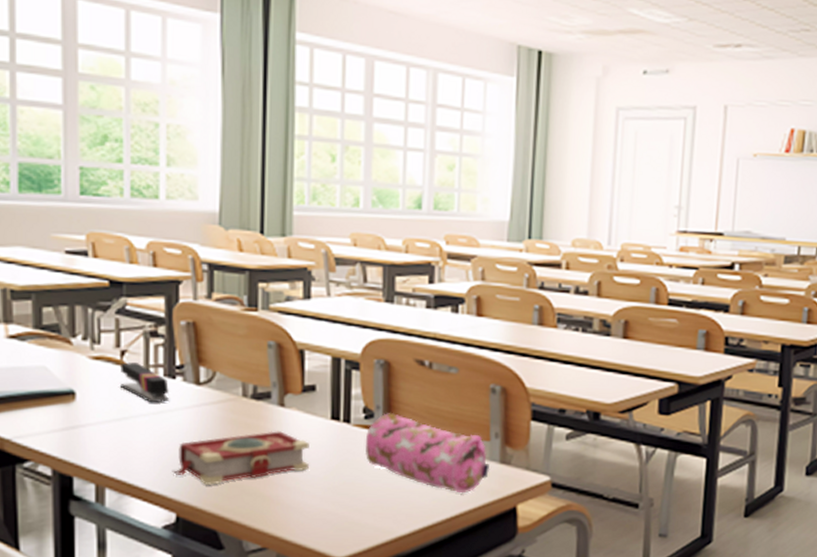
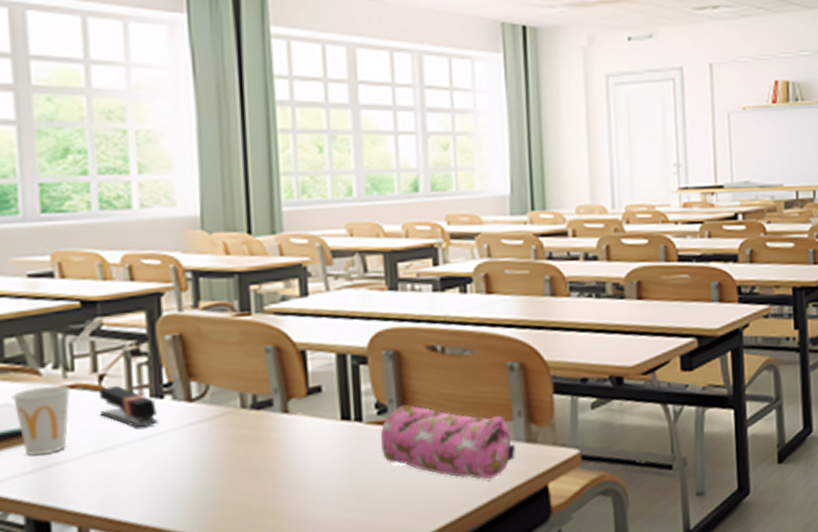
cup: none [46,354,97,416] -> present [11,385,71,455]
book: present [172,431,309,485] -> none [166,440,321,510]

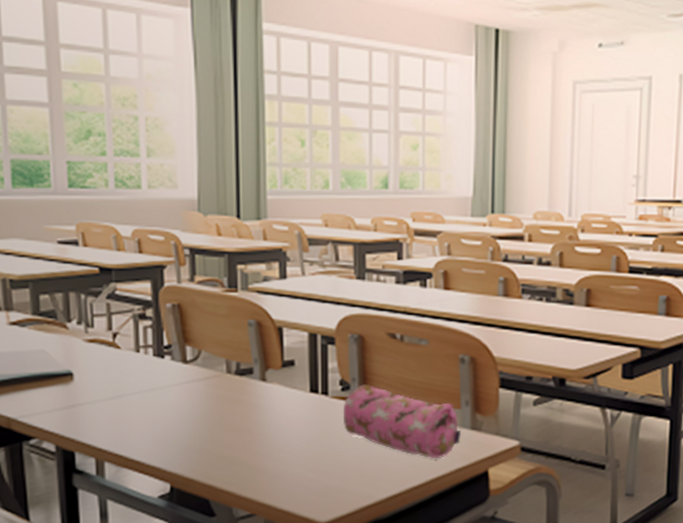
cup: present [11,385,71,455] -> none [45,338,91,395]
stapler: present [99,386,159,428] -> none [113,344,160,382]

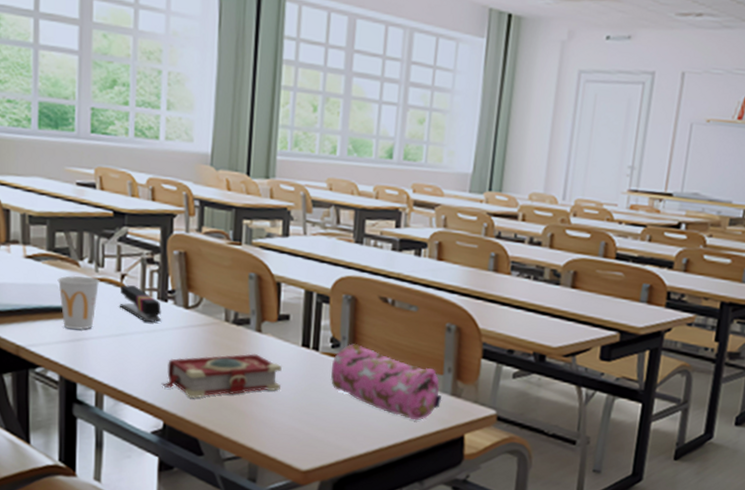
cup: none [45,338,91,395] -> present [57,275,100,330]
stapler: none [113,344,160,382] -> present [119,285,162,323]
book: none [164,404,291,457] -> present [161,353,282,398]

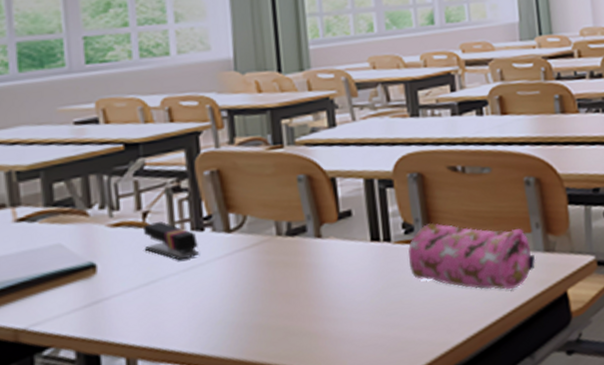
cup: present [57,275,100,330] -> none [61,224,117,292]
book: present [161,353,282,398] -> none [209,263,354,334]

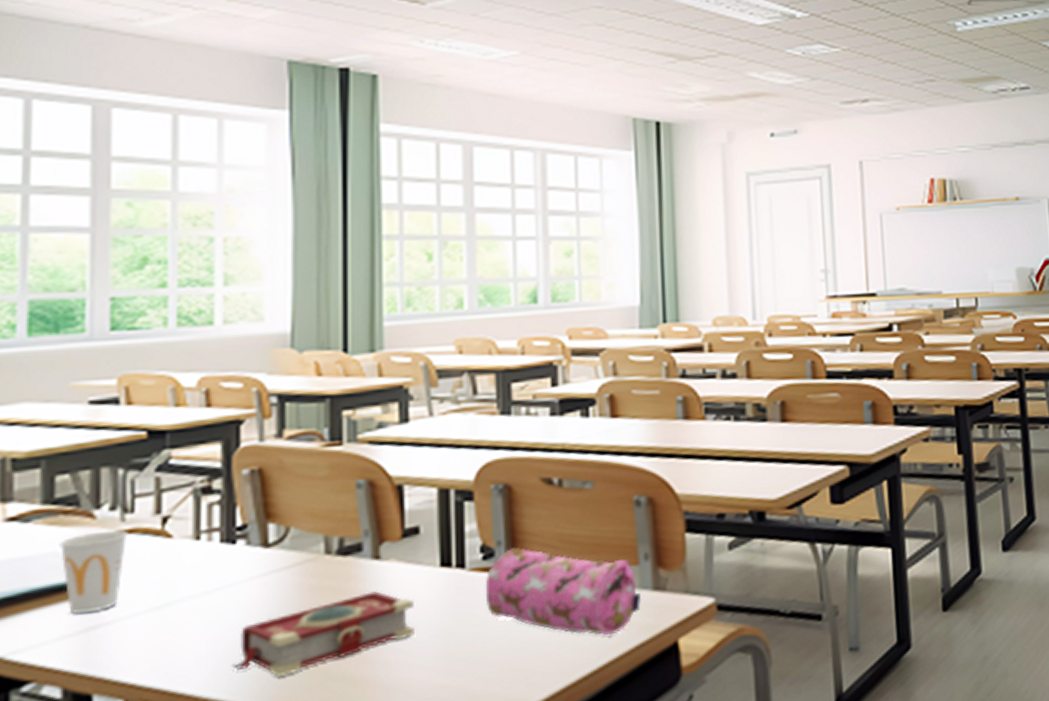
cup: none [61,224,117,292] -> present [59,530,129,614]
stapler: present [144,221,200,261] -> none [160,530,229,580]
book: none [209,263,354,334] -> present [231,591,414,677]

